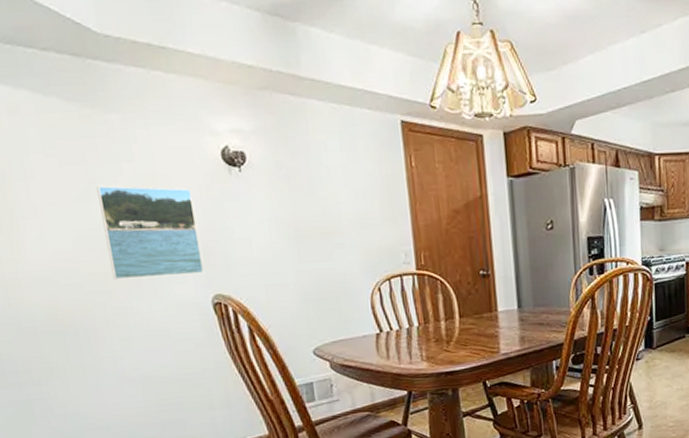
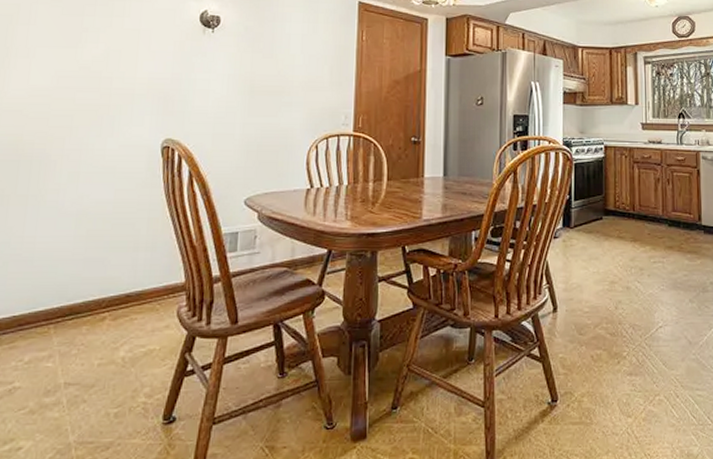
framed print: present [96,185,205,280] -> none [78,34,167,119]

